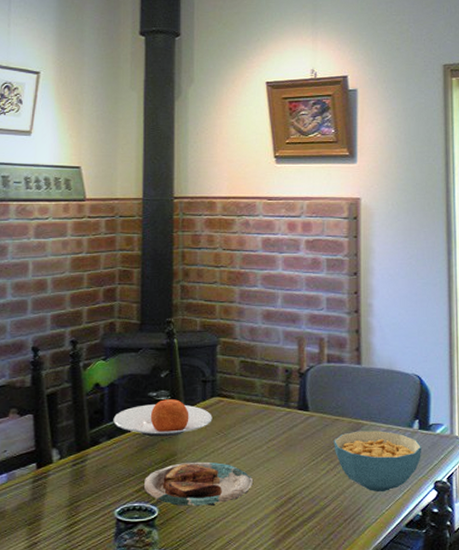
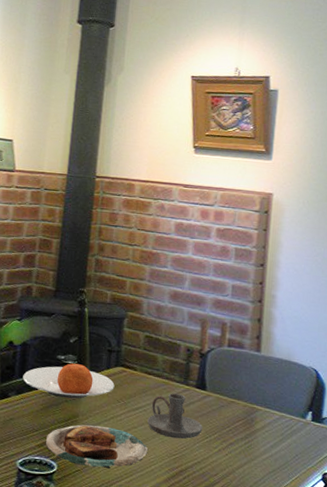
candle holder: none [250,418,308,465] -> present [147,393,203,440]
cereal bowl: present [334,430,422,491] -> none [227,415,314,477]

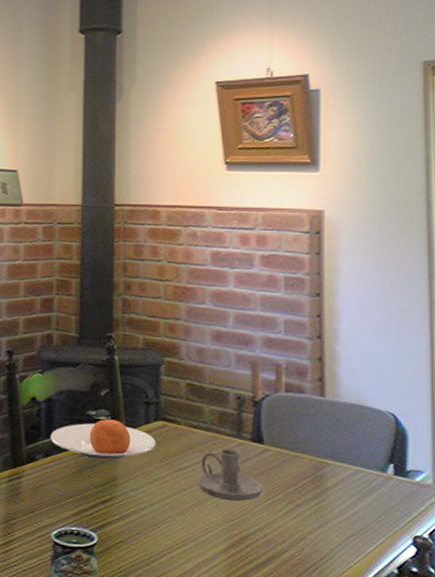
plate: present [45,424,149,469] -> none [81,489,202,539]

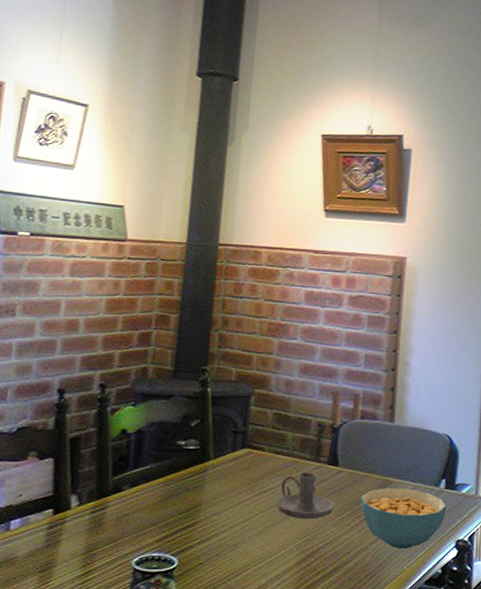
plate: present [50,419,156,460] -> none [138,448,241,487]
cereal bowl: none [293,470,398,542] -> present [360,488,447,548]

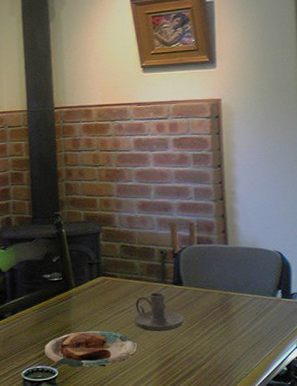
plate: none [164,513,278,559] -> present [44,330,138,367]
cereal bowl: present [360,488,447,548] -> none [206,300,286,351]

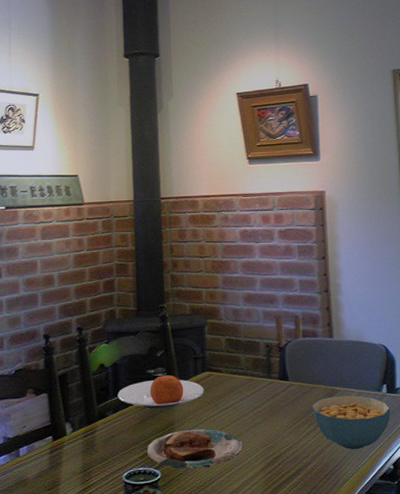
plate: none [15,280,100,312] -> present [117,375,204,409]
candle holder: present [133,292,184,332] -> none [239,388,290,430]
cereal bowl: none [206,300,286,351] -> present [312,395,391,449]

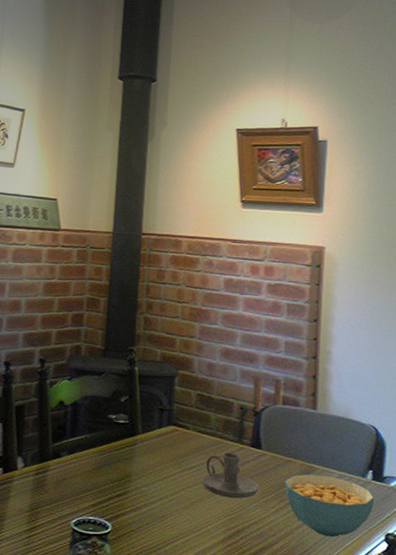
plate: present [117,375,204,409] -> none [74,422,168,459]
plate: present [146,429,243,469] -> none [99,484,204,530]
candle holder: none [239,388,290,430] -> present [202,452,259,499]

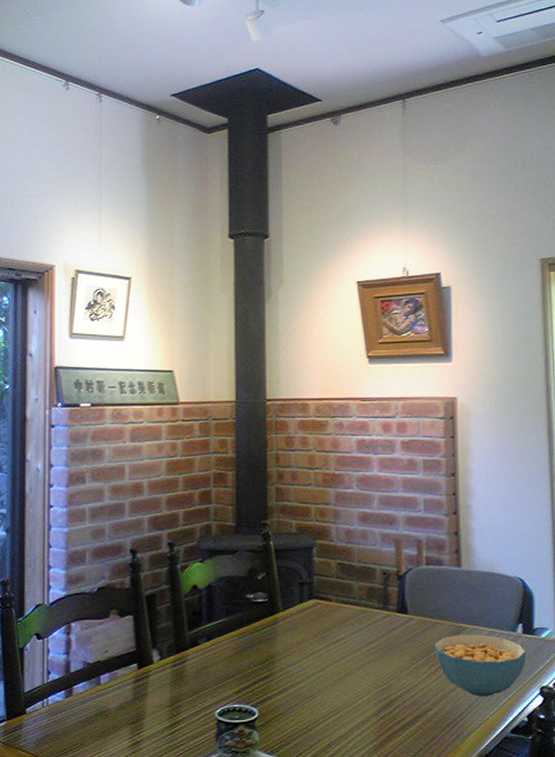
candle holder: present [202,452,259,499] -> none [349,621,409,669]

